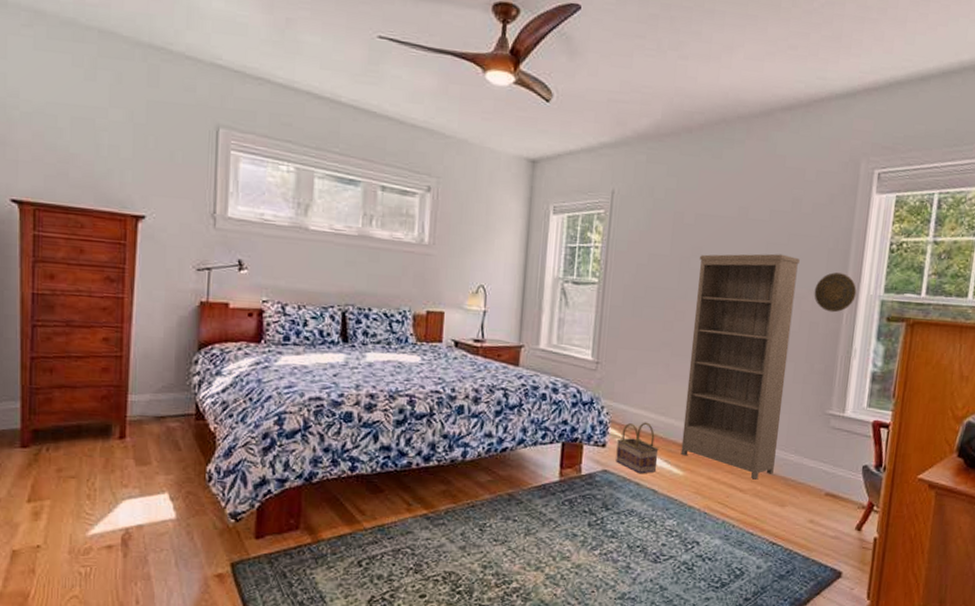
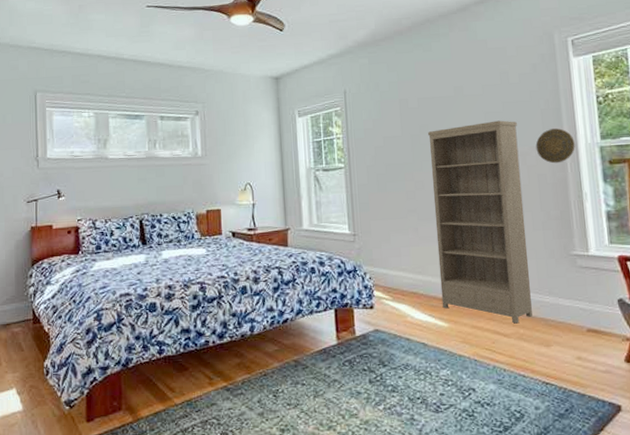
basket: present [616,422,659,474] -> none [383,282,423,330]

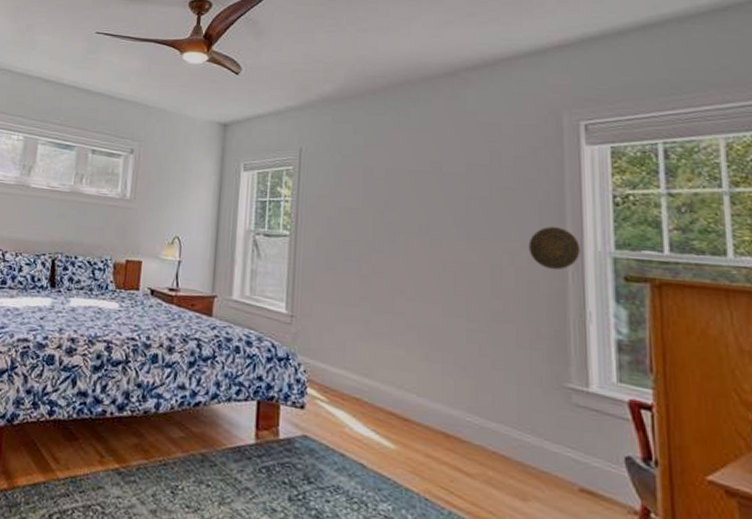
bookshelf: present [428,120,532,324] -> none [390,207,508,463]

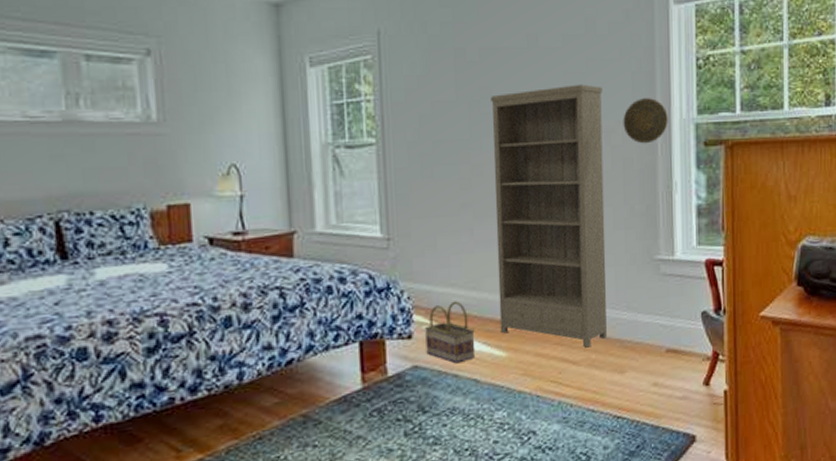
basket: none [316,383,364,444] -> present [425,301,476,364]
bookshelf: none [390,207,508,463] -> present [491,84,607,348]

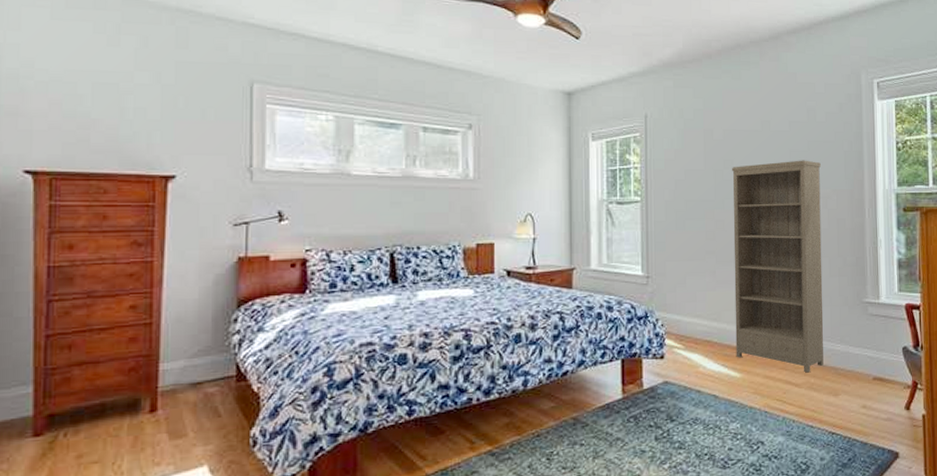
basket: present [425,301,476,364] -> none [675,329,715,381]
decorative plate: present [623,98,668,144] -> none [837,172,874,208]

